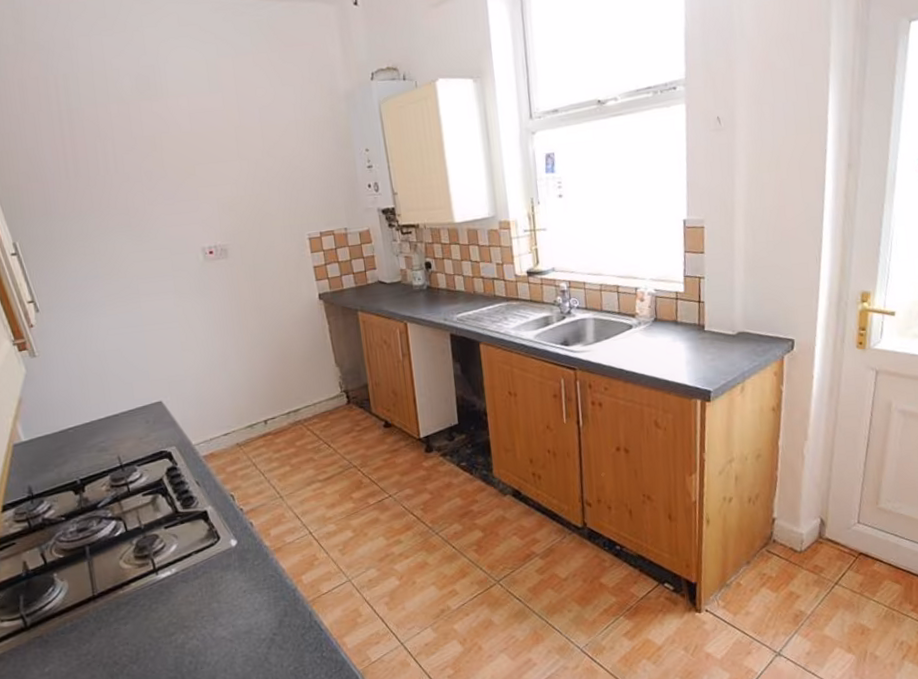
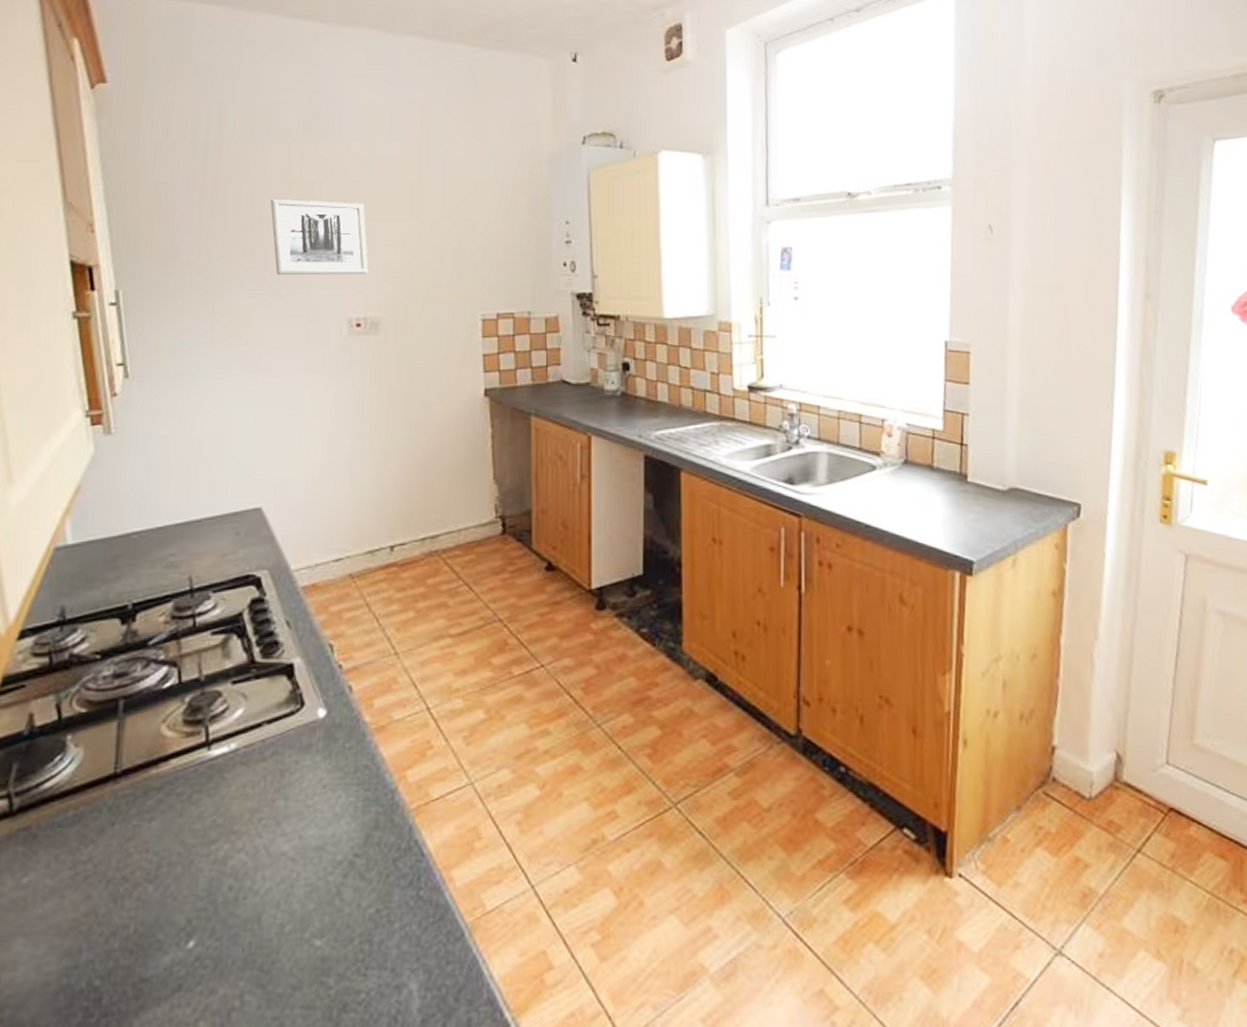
wall art: none [122,150,212,218] -> present [270,198,369,275]

